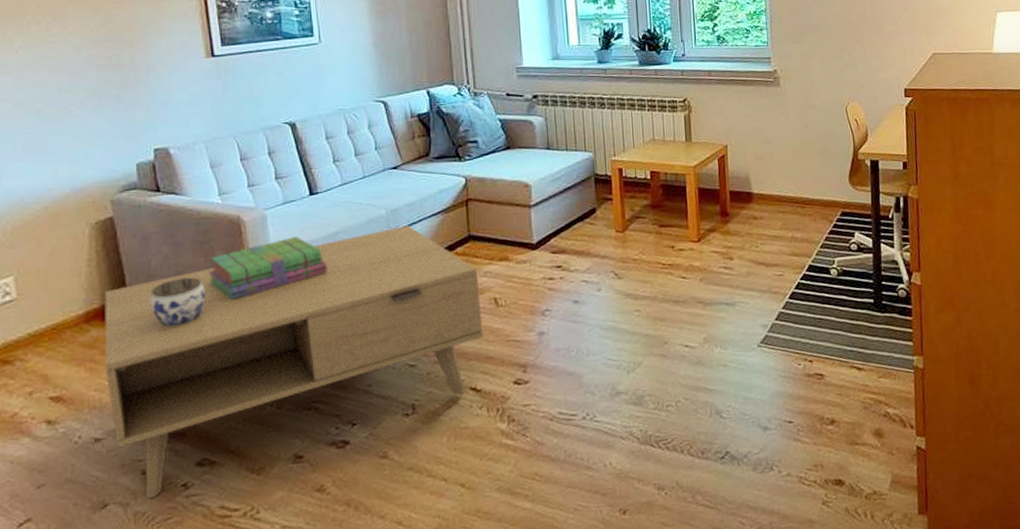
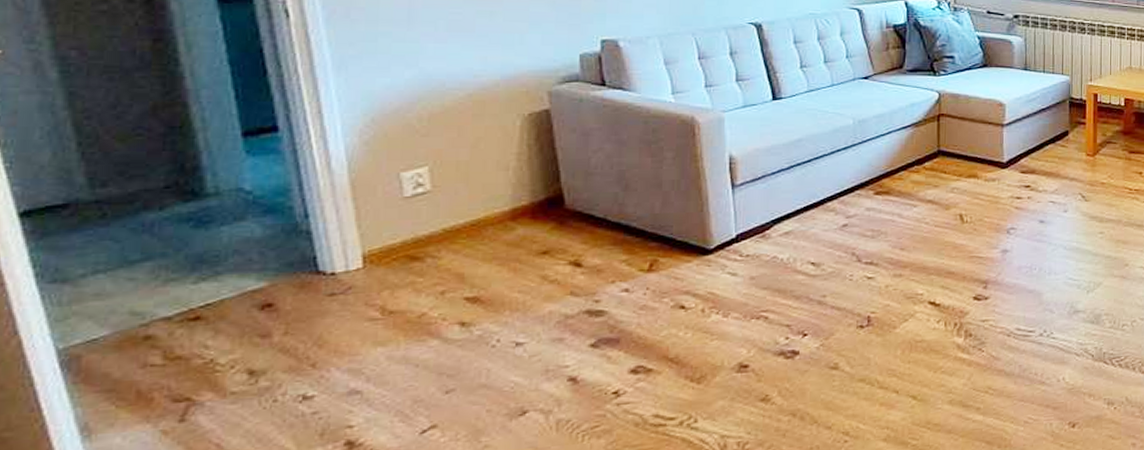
coffee table: present [104,225,483,500] -> none [532,137,946,407]
jar: present [149,277,206,326] -> none [586,178,651,227]
stack of books: present [208,237,328,300] -> none [655,142,787,203]

